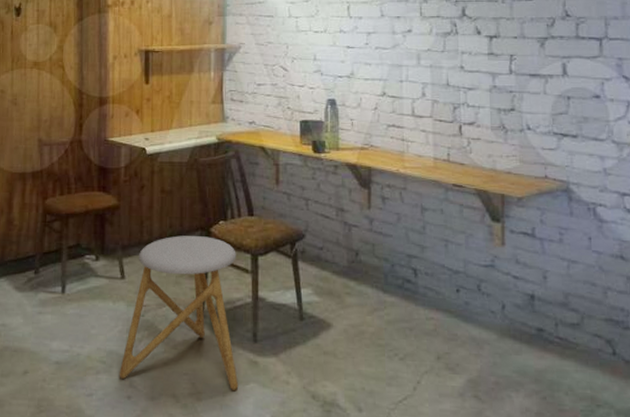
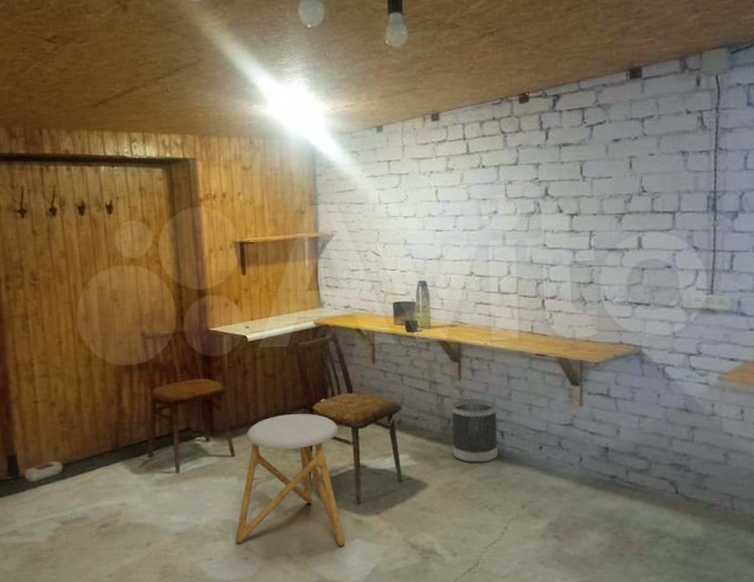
wastebasket: none [359,230,411,304] -> present [450,399,499,463]

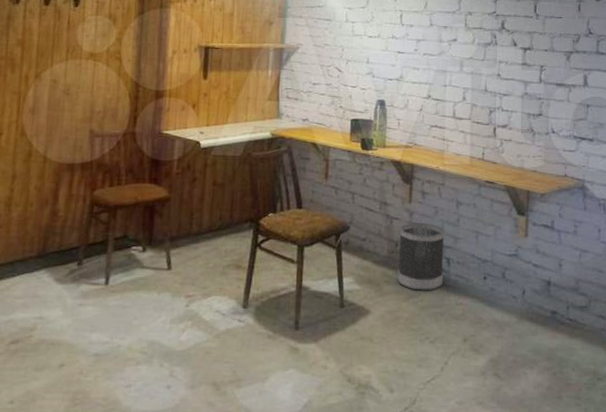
stool: present [235,414,346,546] -> none [159,227,284,376]

